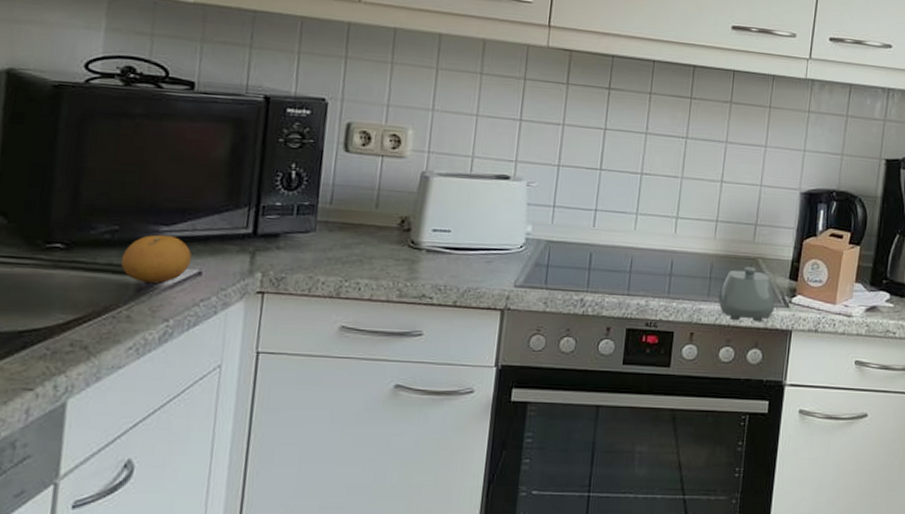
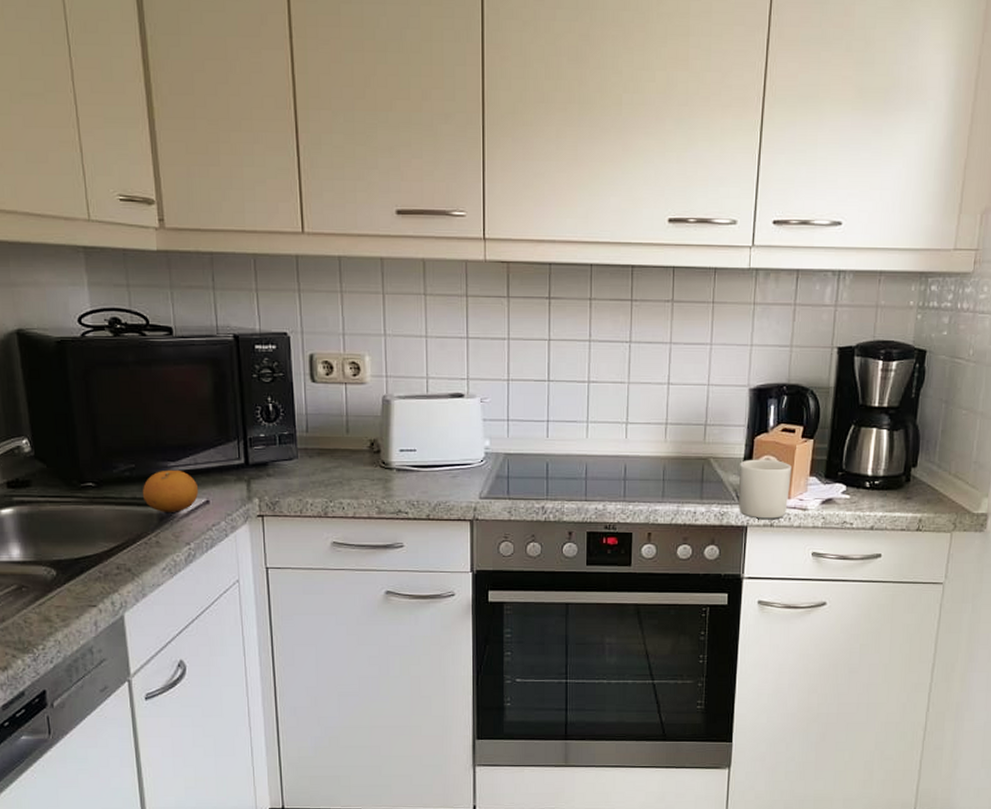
sugar bowl: present [718,266,775,322] -> none [673,466,729,520]
mug: none [784,262,838,325] -> present [738,459,792,520]

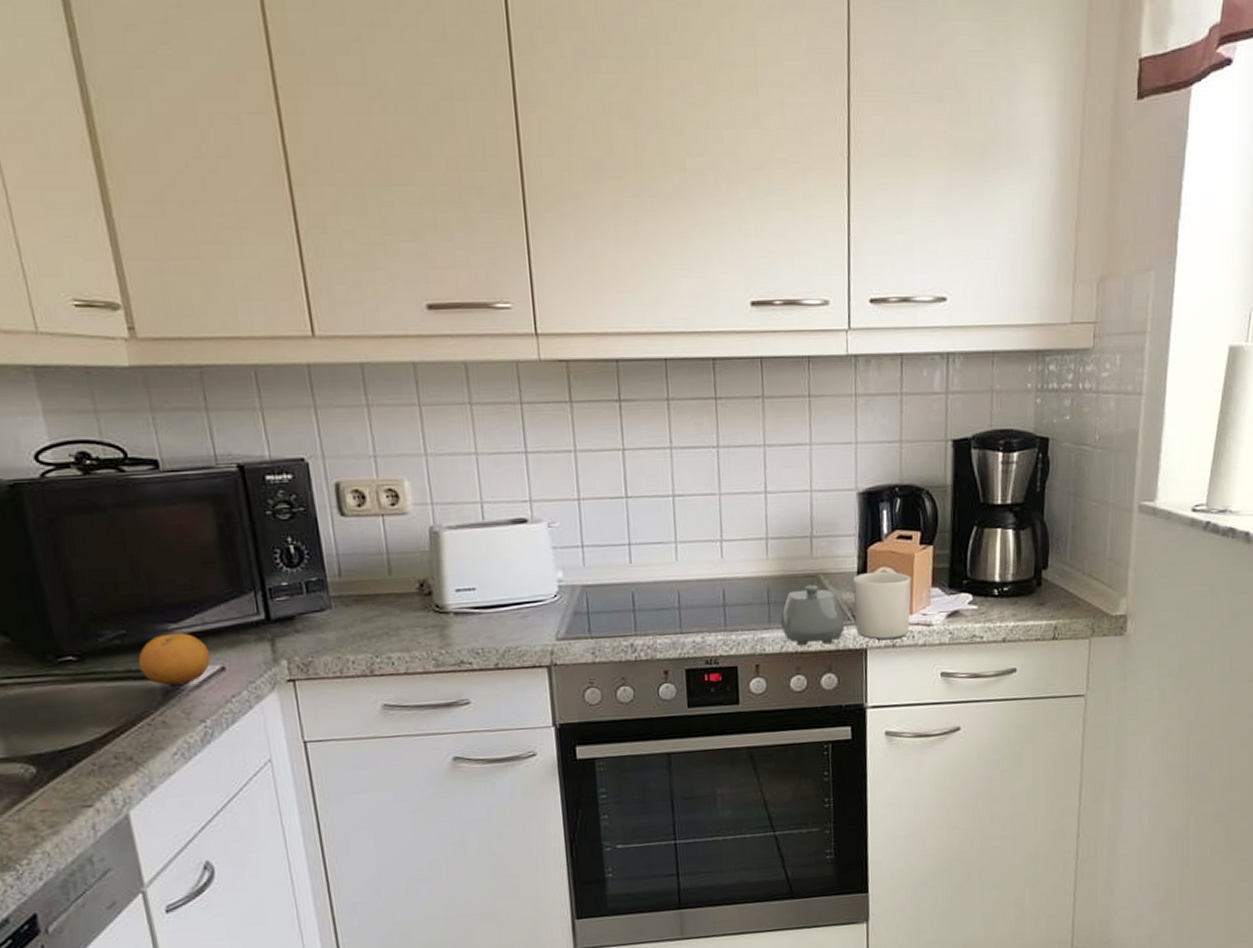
sugar bowl: none [673,466,729,520] -> present [780,584,844,647]

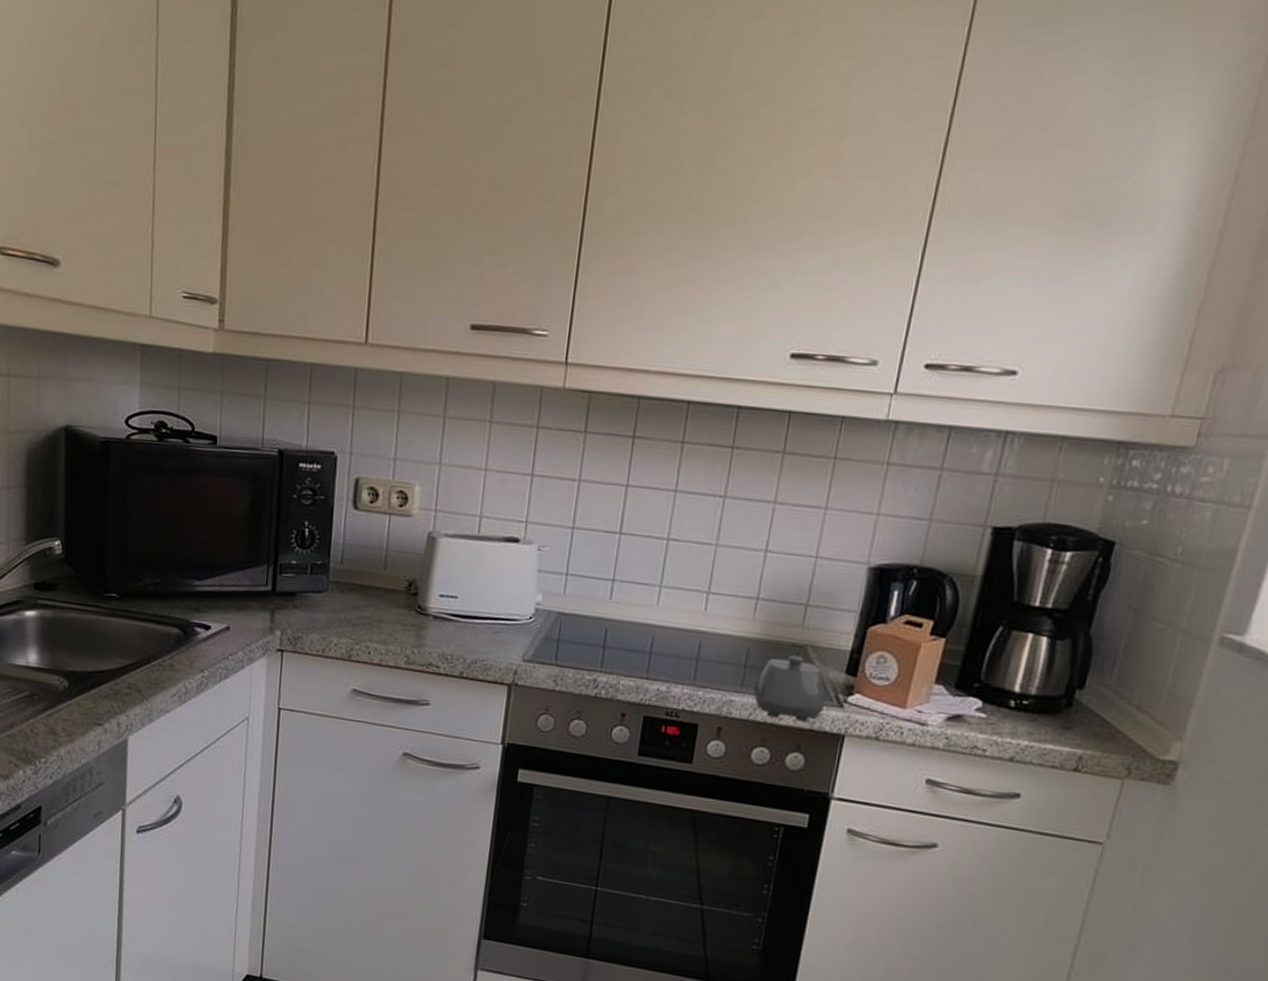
fruit: present [138,632,211,686] -> none [163,588,221,636]
mug: present [853,571,912,641] -> none [836,653,913,732]

